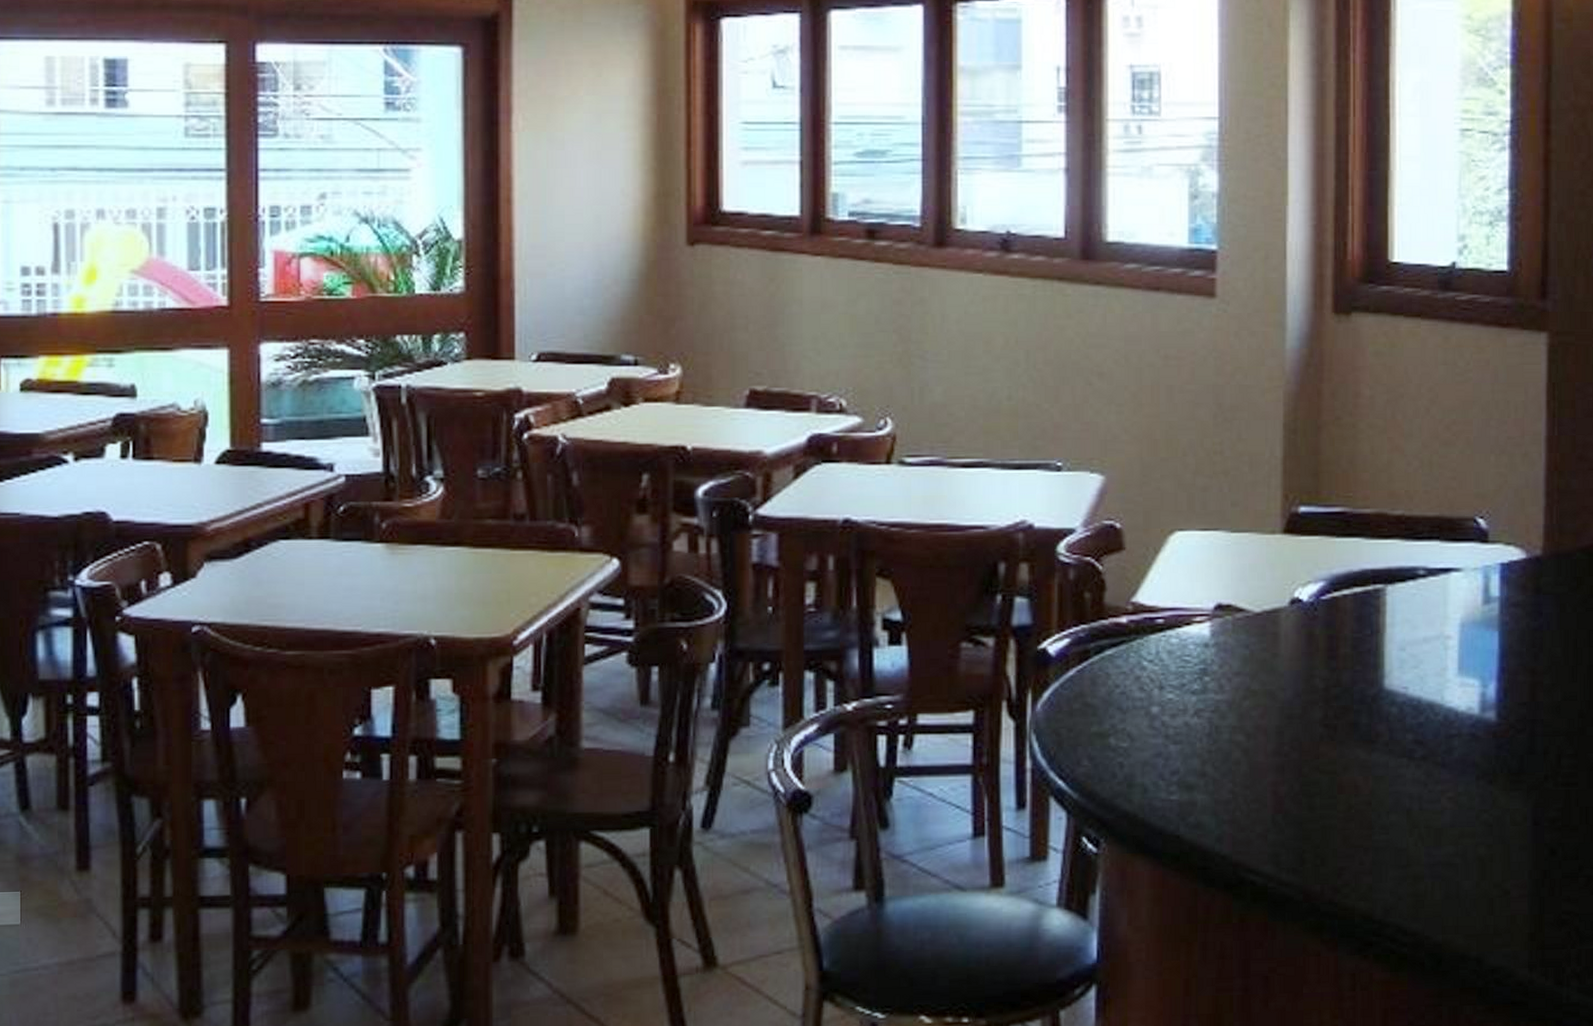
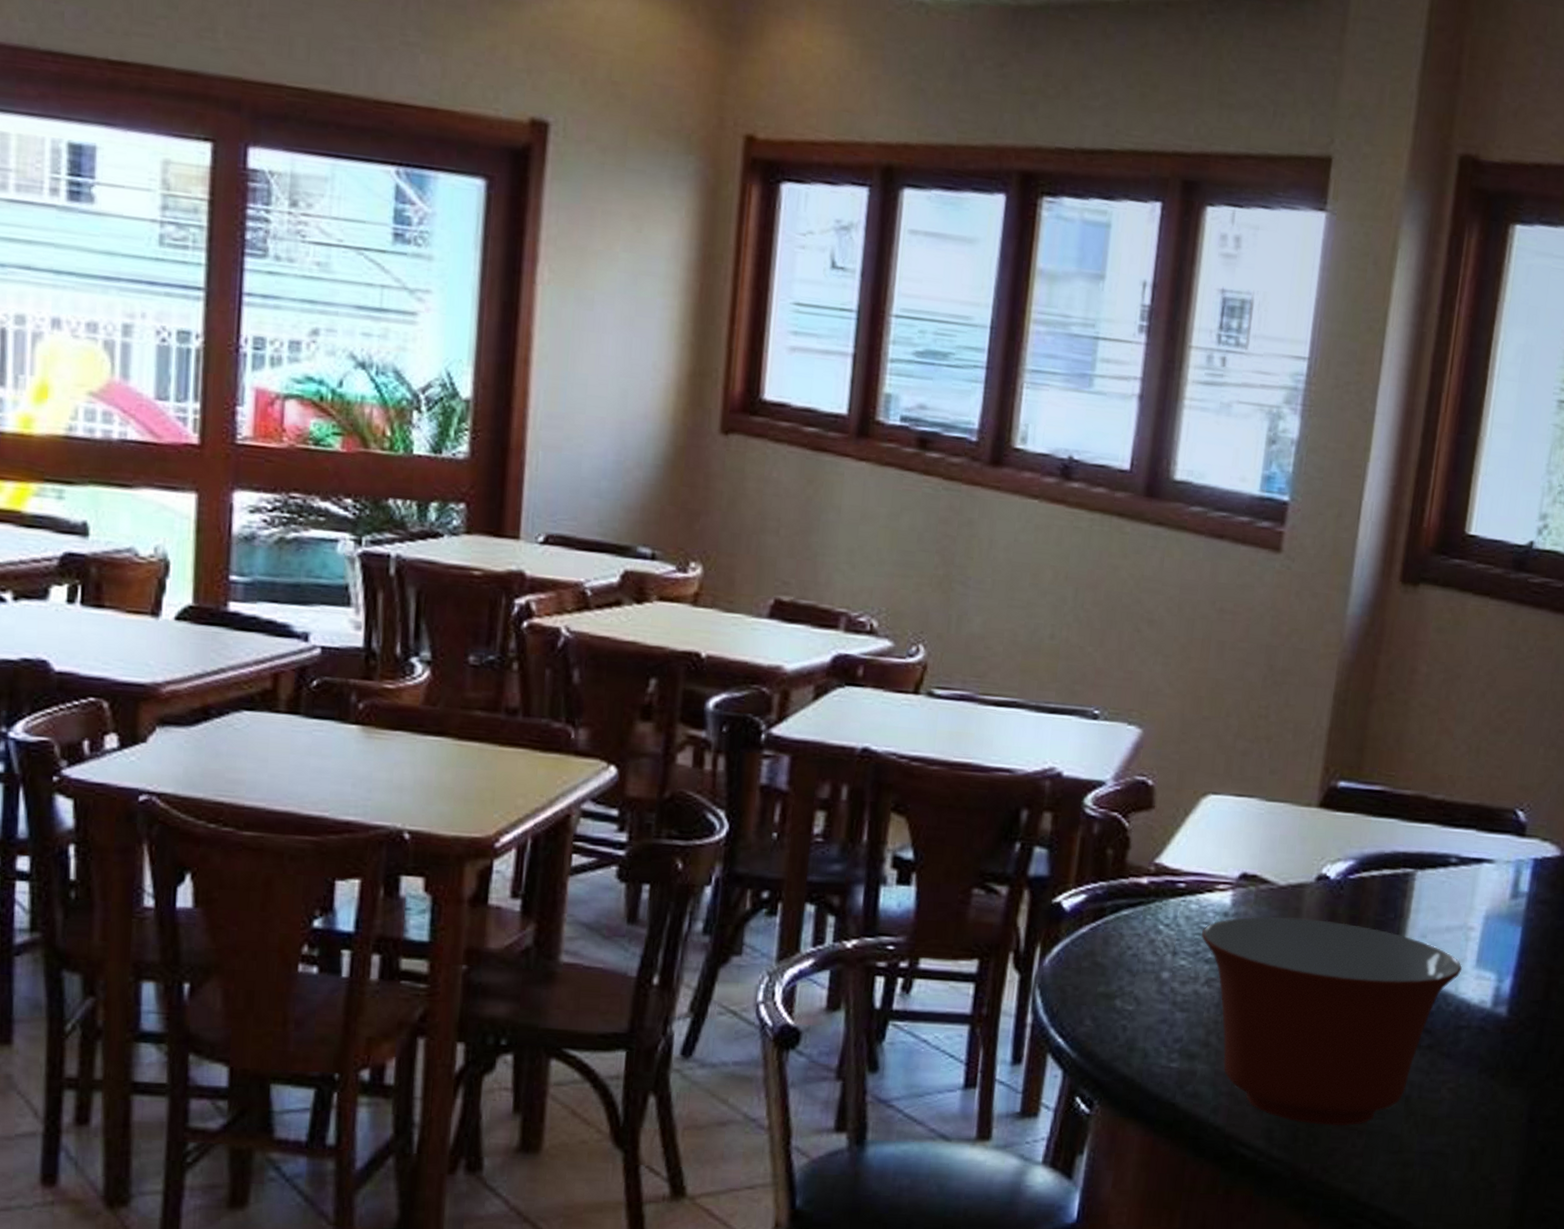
mixing bowl: none [1185,642,1445,846] -> present [1201,916,1463,1126]

